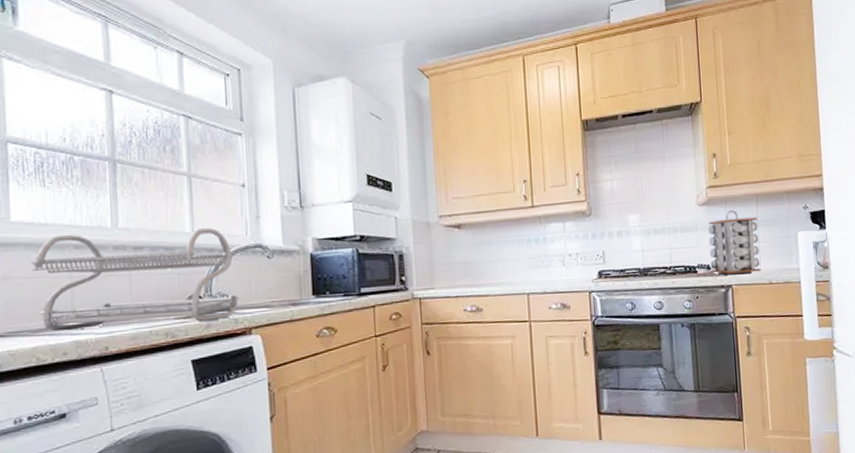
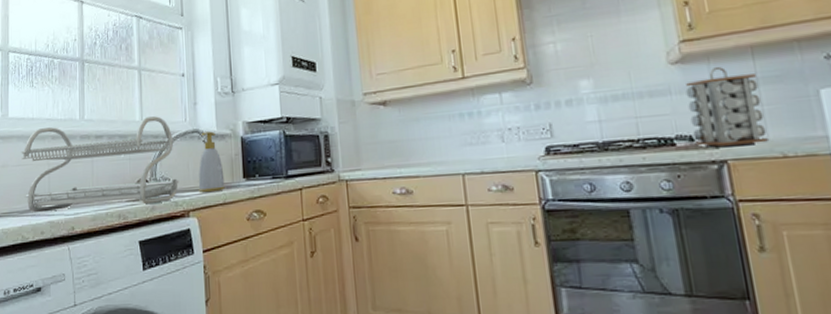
soap bottle: none [261,247,292,310] -> present [198,131,225,193]

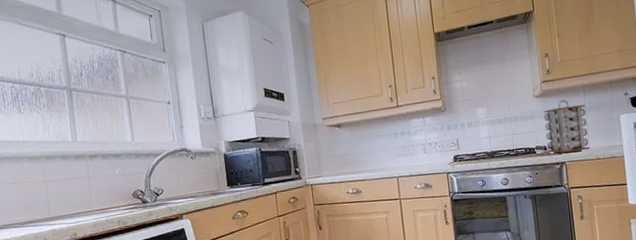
dish rack: present [21,116,180,213] -> none [15,138,172,224]
soap bottle: present [198,131,225,193] -> none [188,149,213,200]

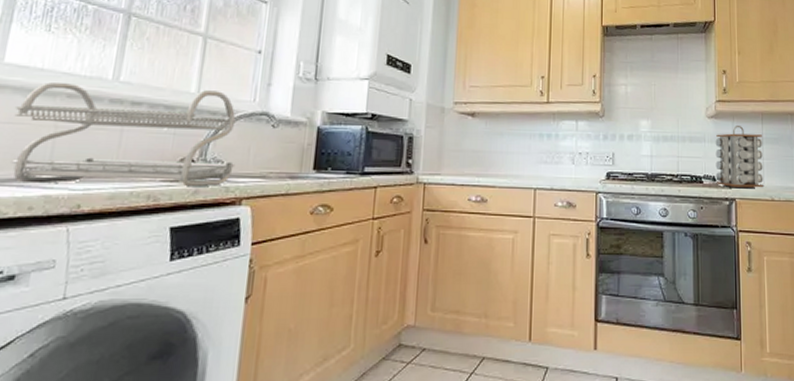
dish rack: none [15,138,172,224] -> present [11,82,238,187]

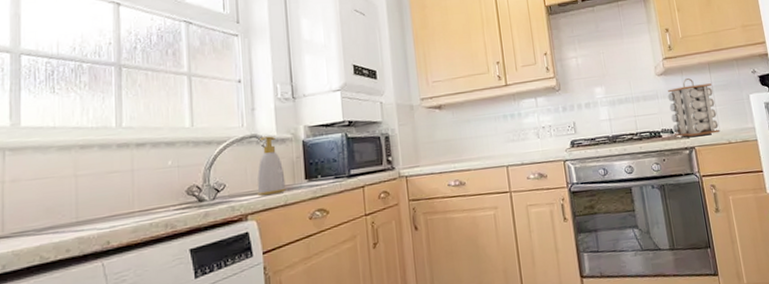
dish rack: present [11,82,238,187] -> none [39,122,236,230]
soap bottle: none [257,116,292,181] -> present [257,136,286,196]

